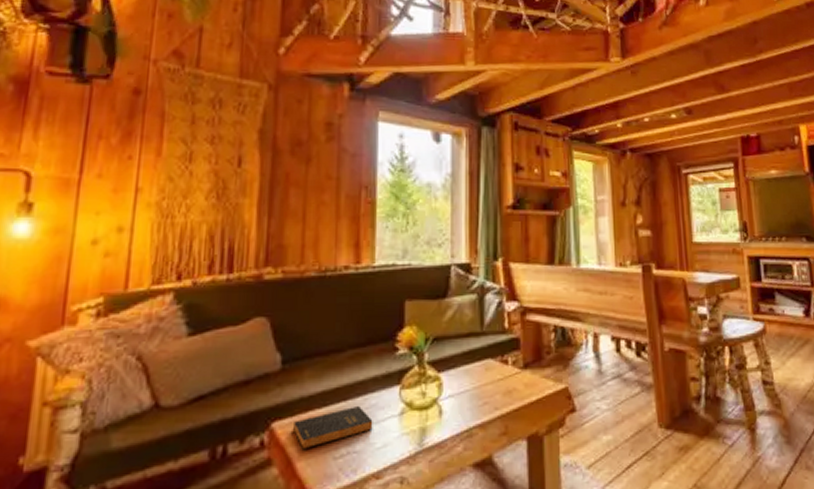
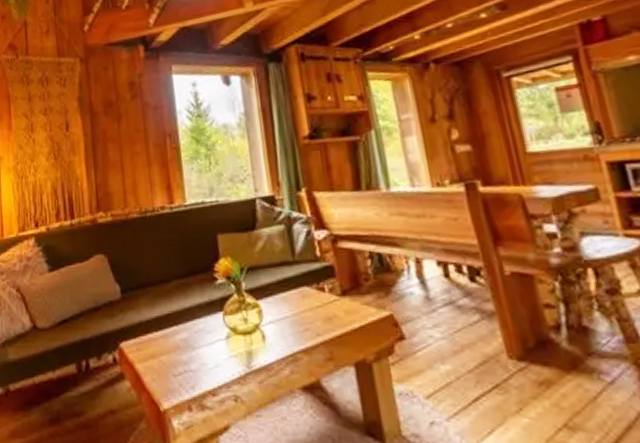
book: present [290,405,373,450] -> none [135,329,204,367]

